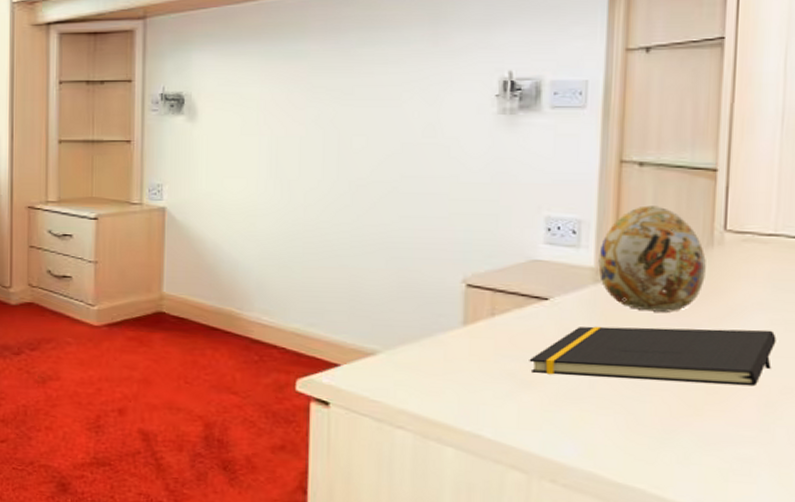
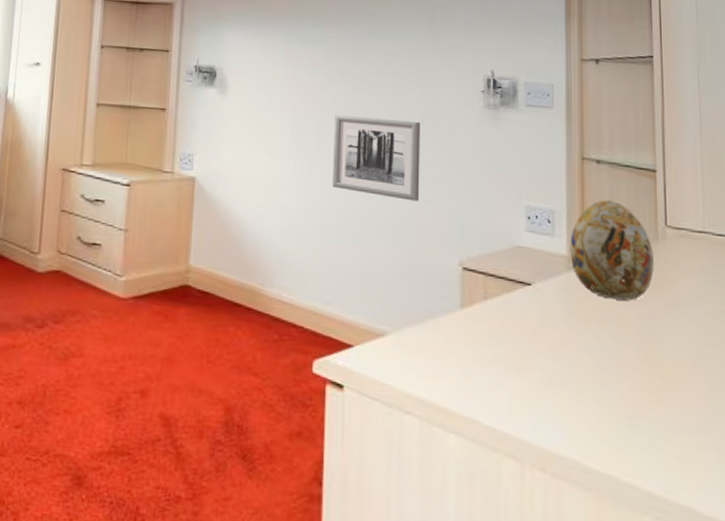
wall art: none [317,134,420,219] -> present [333,115,421,201]
notepad: present [529,326,777,387] -> none [517,312,713,374]

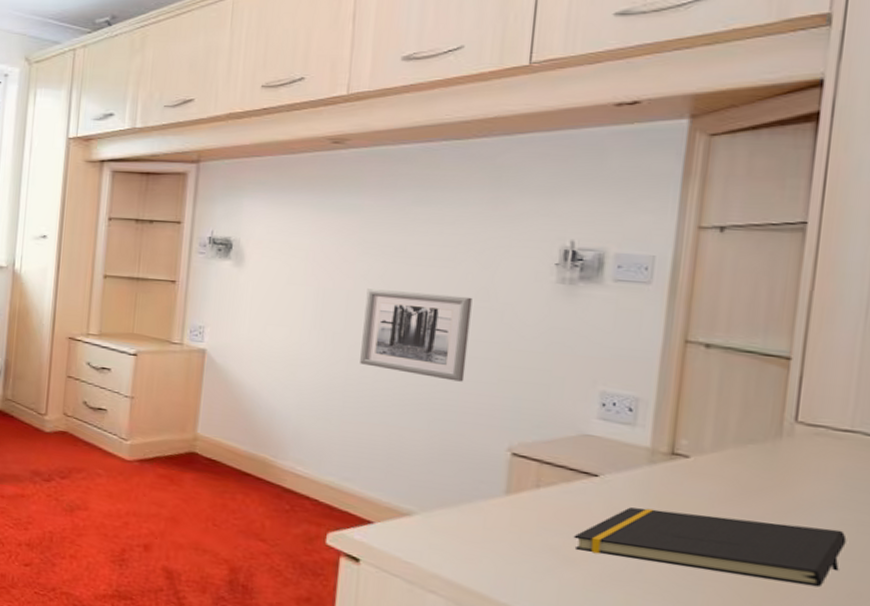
notepad: none [517,312,713,374] -> present [573,507,847,588]
decorative egg: present [570,200,654,301] -> none [654,389,773,502]

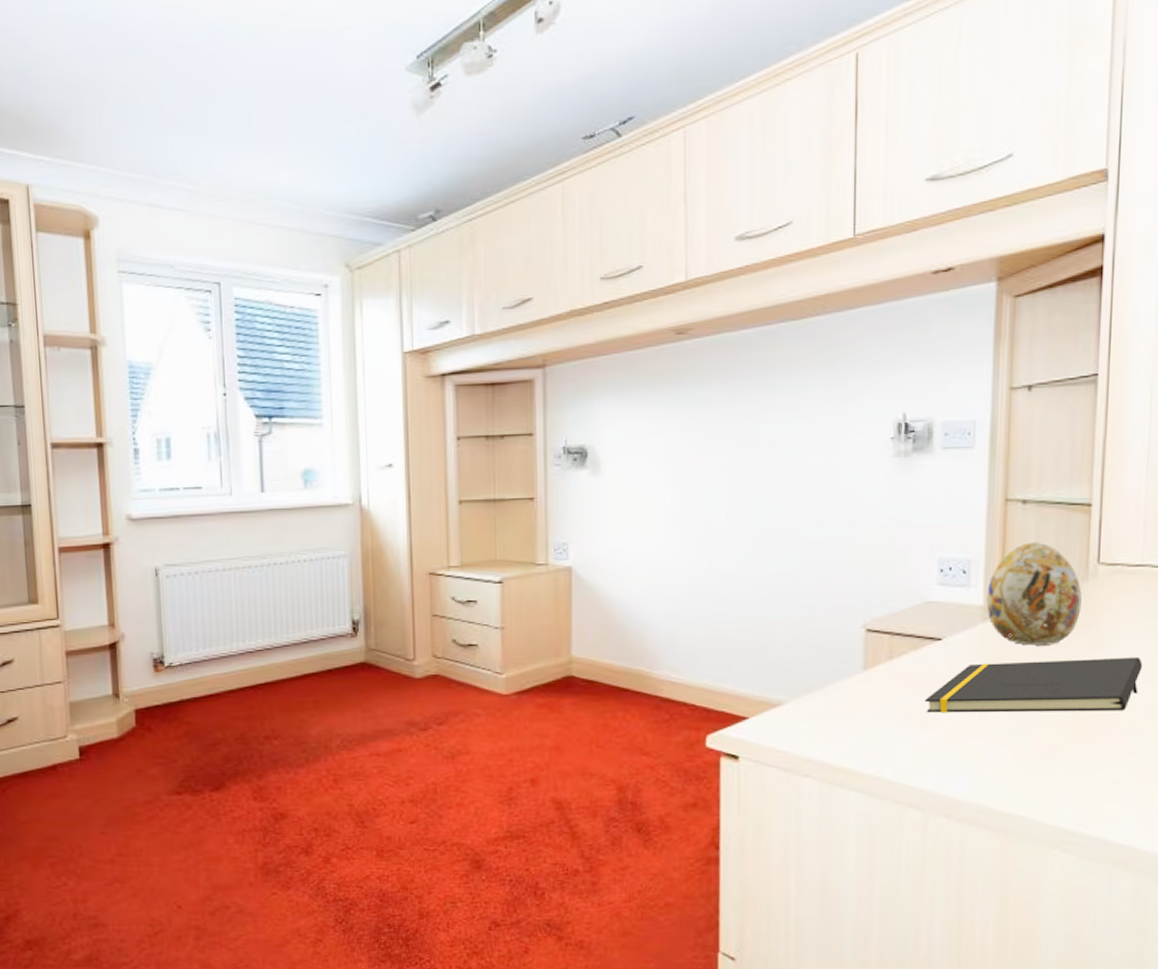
wall art: present [360,289,472,382] -> none [722,480,820,567]
decorative egg: none [654,389,773,502] -> present [986,542,1082,646]

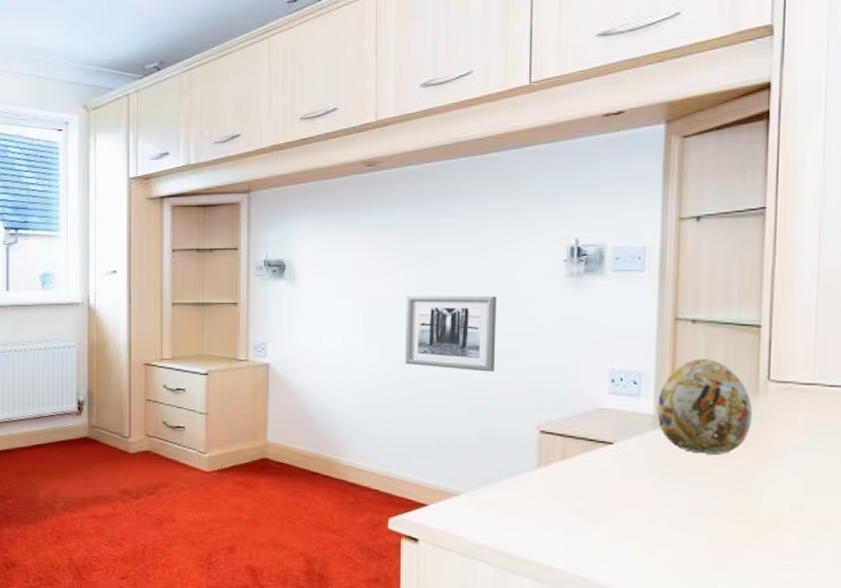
wall art: none [722,480,820,567] -> present [405,296,497,372]
notepad: present [924,656,1143,713] -> none [596,467,815,520]

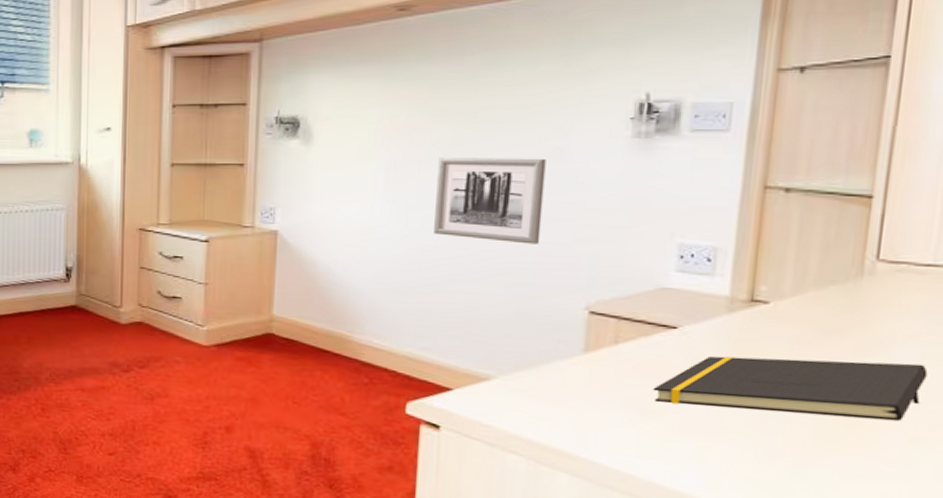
notepad: none [596,467,815,520] -> present [653,356,928,422]
decorative egg: present [657,358,752,454] -> none [733,233,854,344]

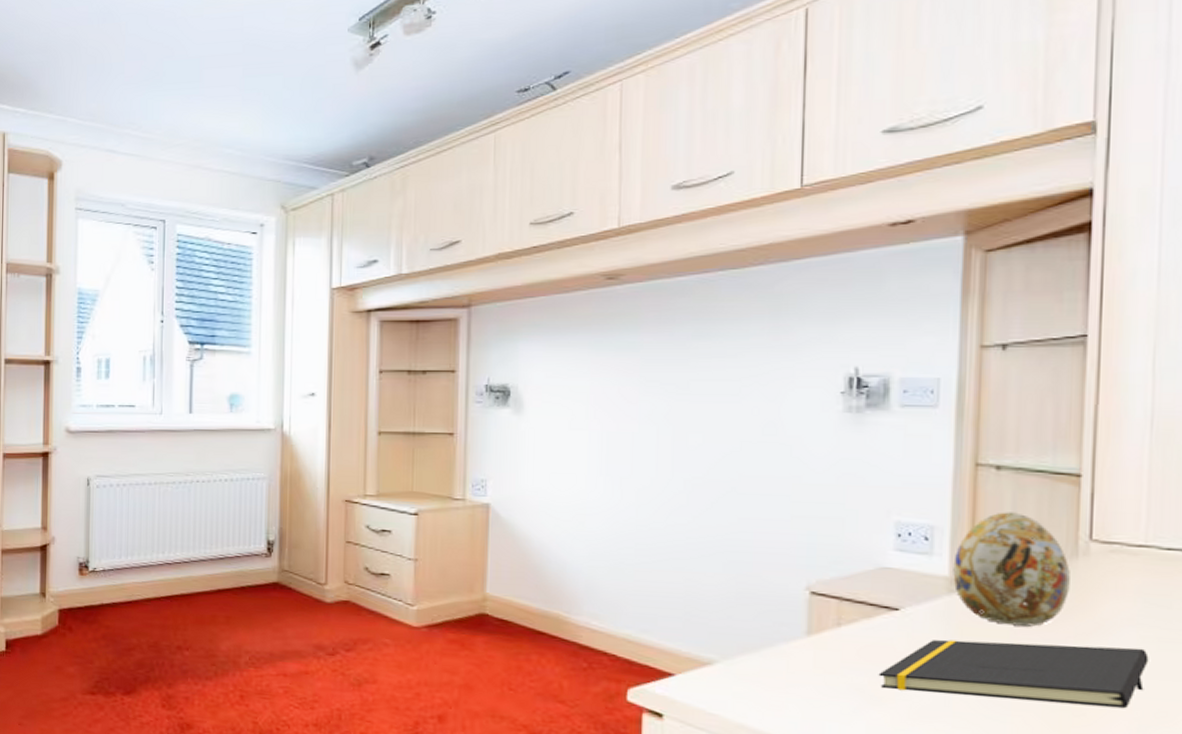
wall art: present [434,157,546,244] -> none [650,429,760,521]
decorative egg: none [733,233,854,344] -> present [953,512,1070,627]

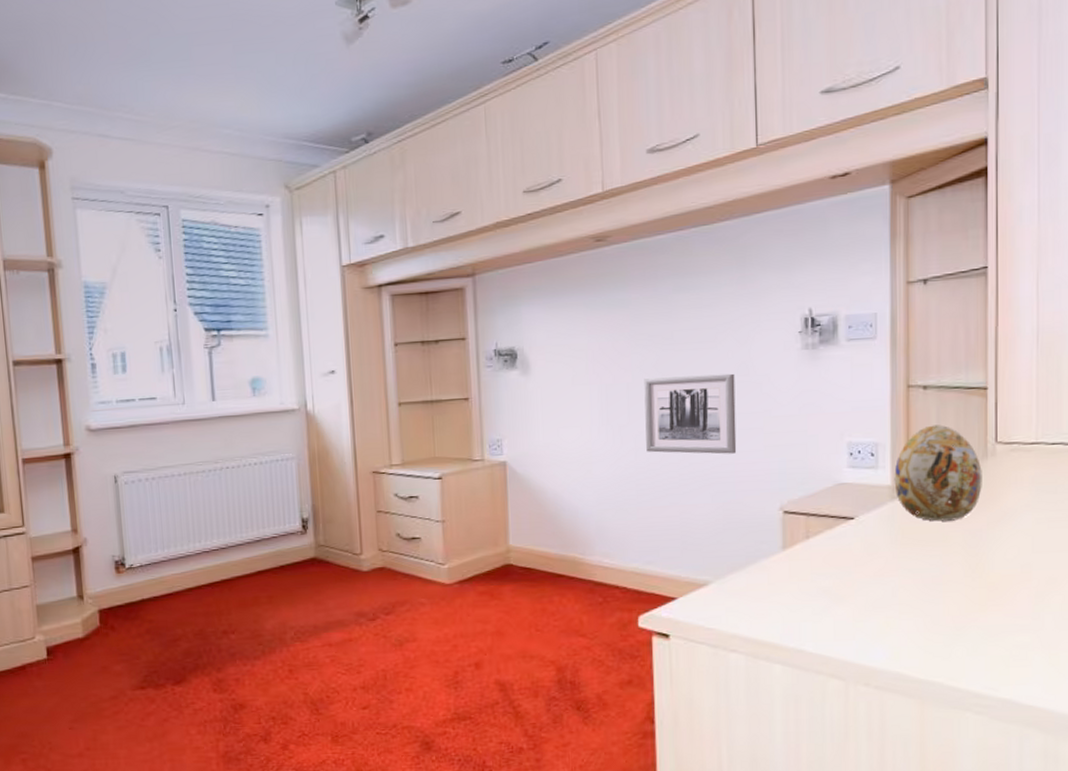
wall art: none [650,429,760,521] -> present [644,373,737,454]
notepad: present [878,639,1149,709] -> none [841,528,1042,588]

